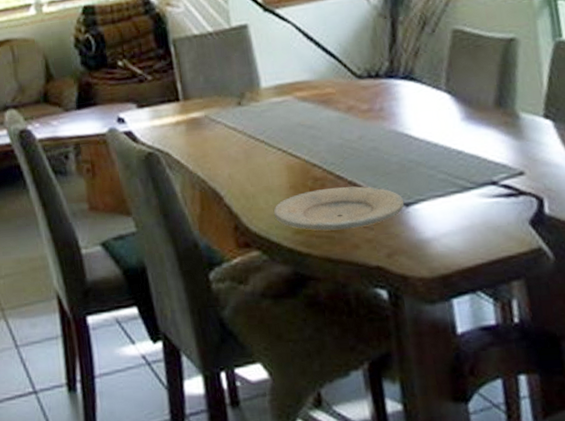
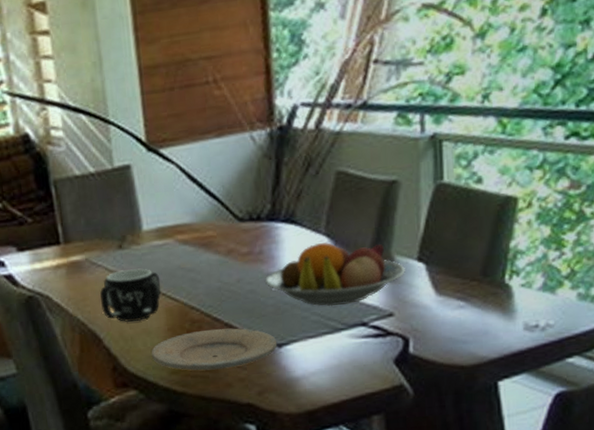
mug: none [220,125,282,180] -> present [100,268,161,323]
fruit bowl: none [387,97,533,165] -> present [265,240,405,307]

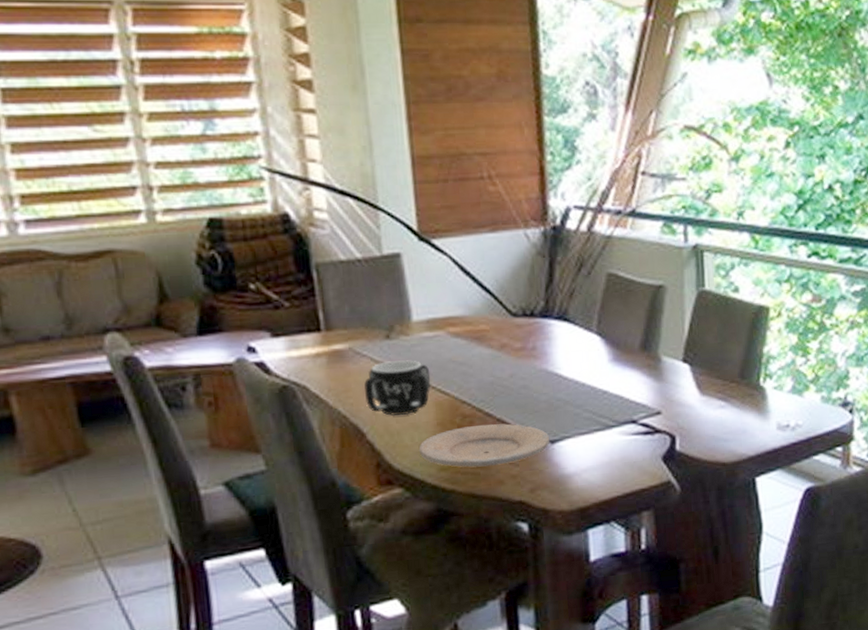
fruit bowl: present [265,240,405,307] -> none [538,339,672,404]

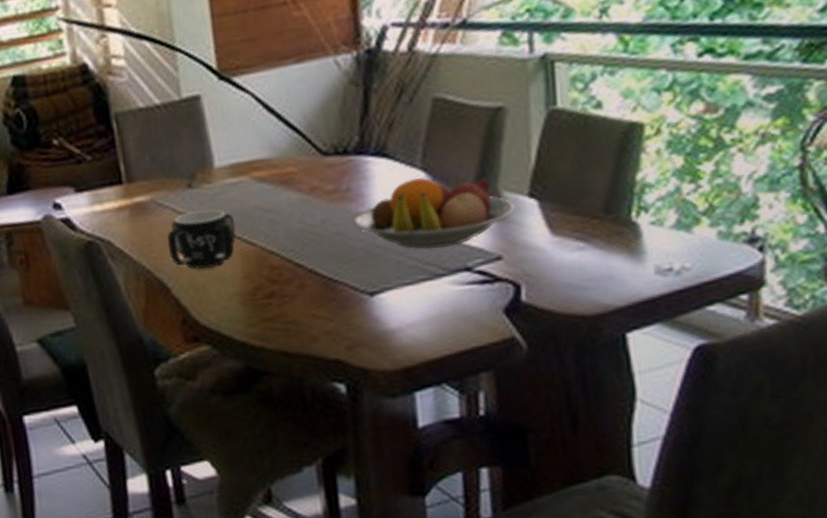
plate: present [418,423,550,468] -> none [225,274,369,323]
fruit bowl: none [538,339,672,404] -> present [354,175,515,250]

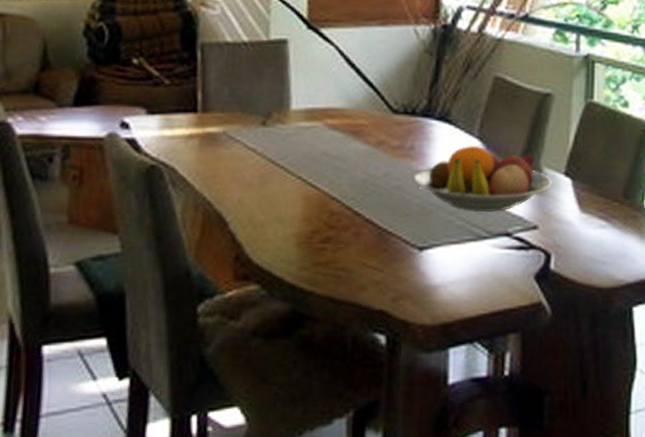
mug: present [167,209,236,270] -> none [233,149,303,207]

